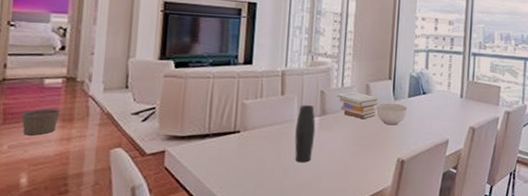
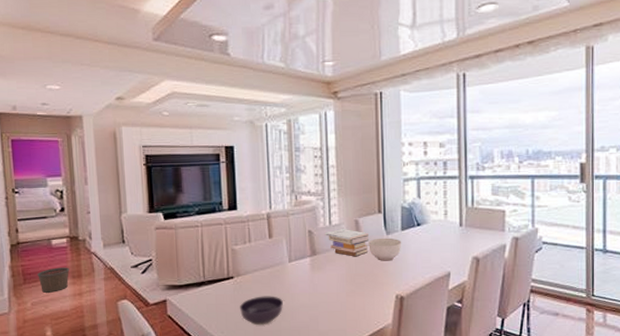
bowl: none [242,152,288,182] -> present [240,296,283,326]
vase: present [294,105,316,163] -> none [286,246,308,304]

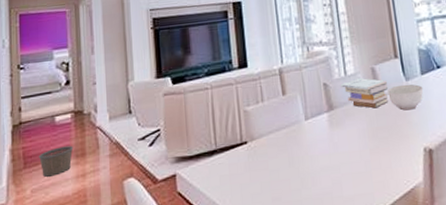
bowl: present [240,296,283,326] -> none [255,160,303,196]

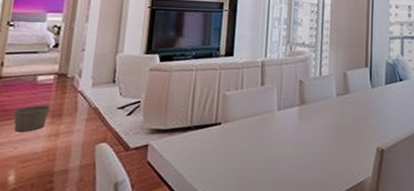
books: present [340,78,388,109] -> none [314,80,355,108]
bowl: present [388,84,423,111] -> none [354,91,385,114]

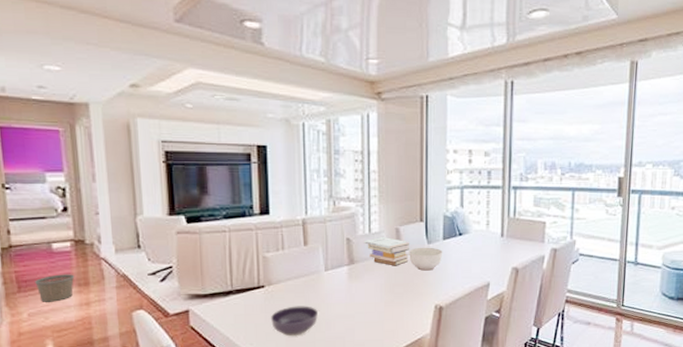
bowl: none [223,144,268,175] -> present [271,306,318,337]
books: none [314,80,355,108] -> present [363,237,409,266]
bowl: none [354,91,385,114] -> present [409,247,443,271]

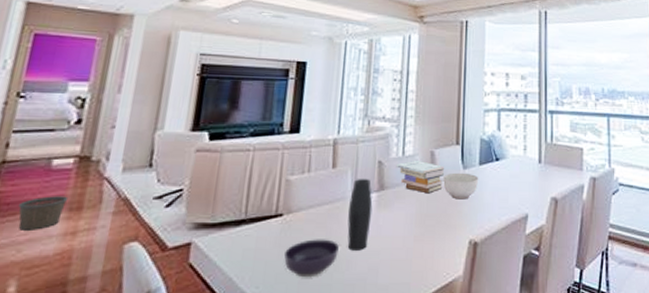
vase: none [322,255,345,315] -> present [347,179,373,251]

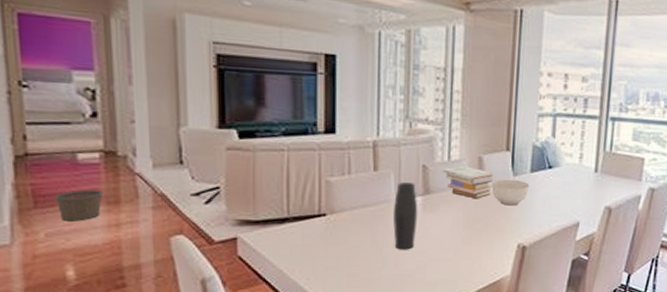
bowl: present [284,239,339,278] -> none [332,238,386,273]

